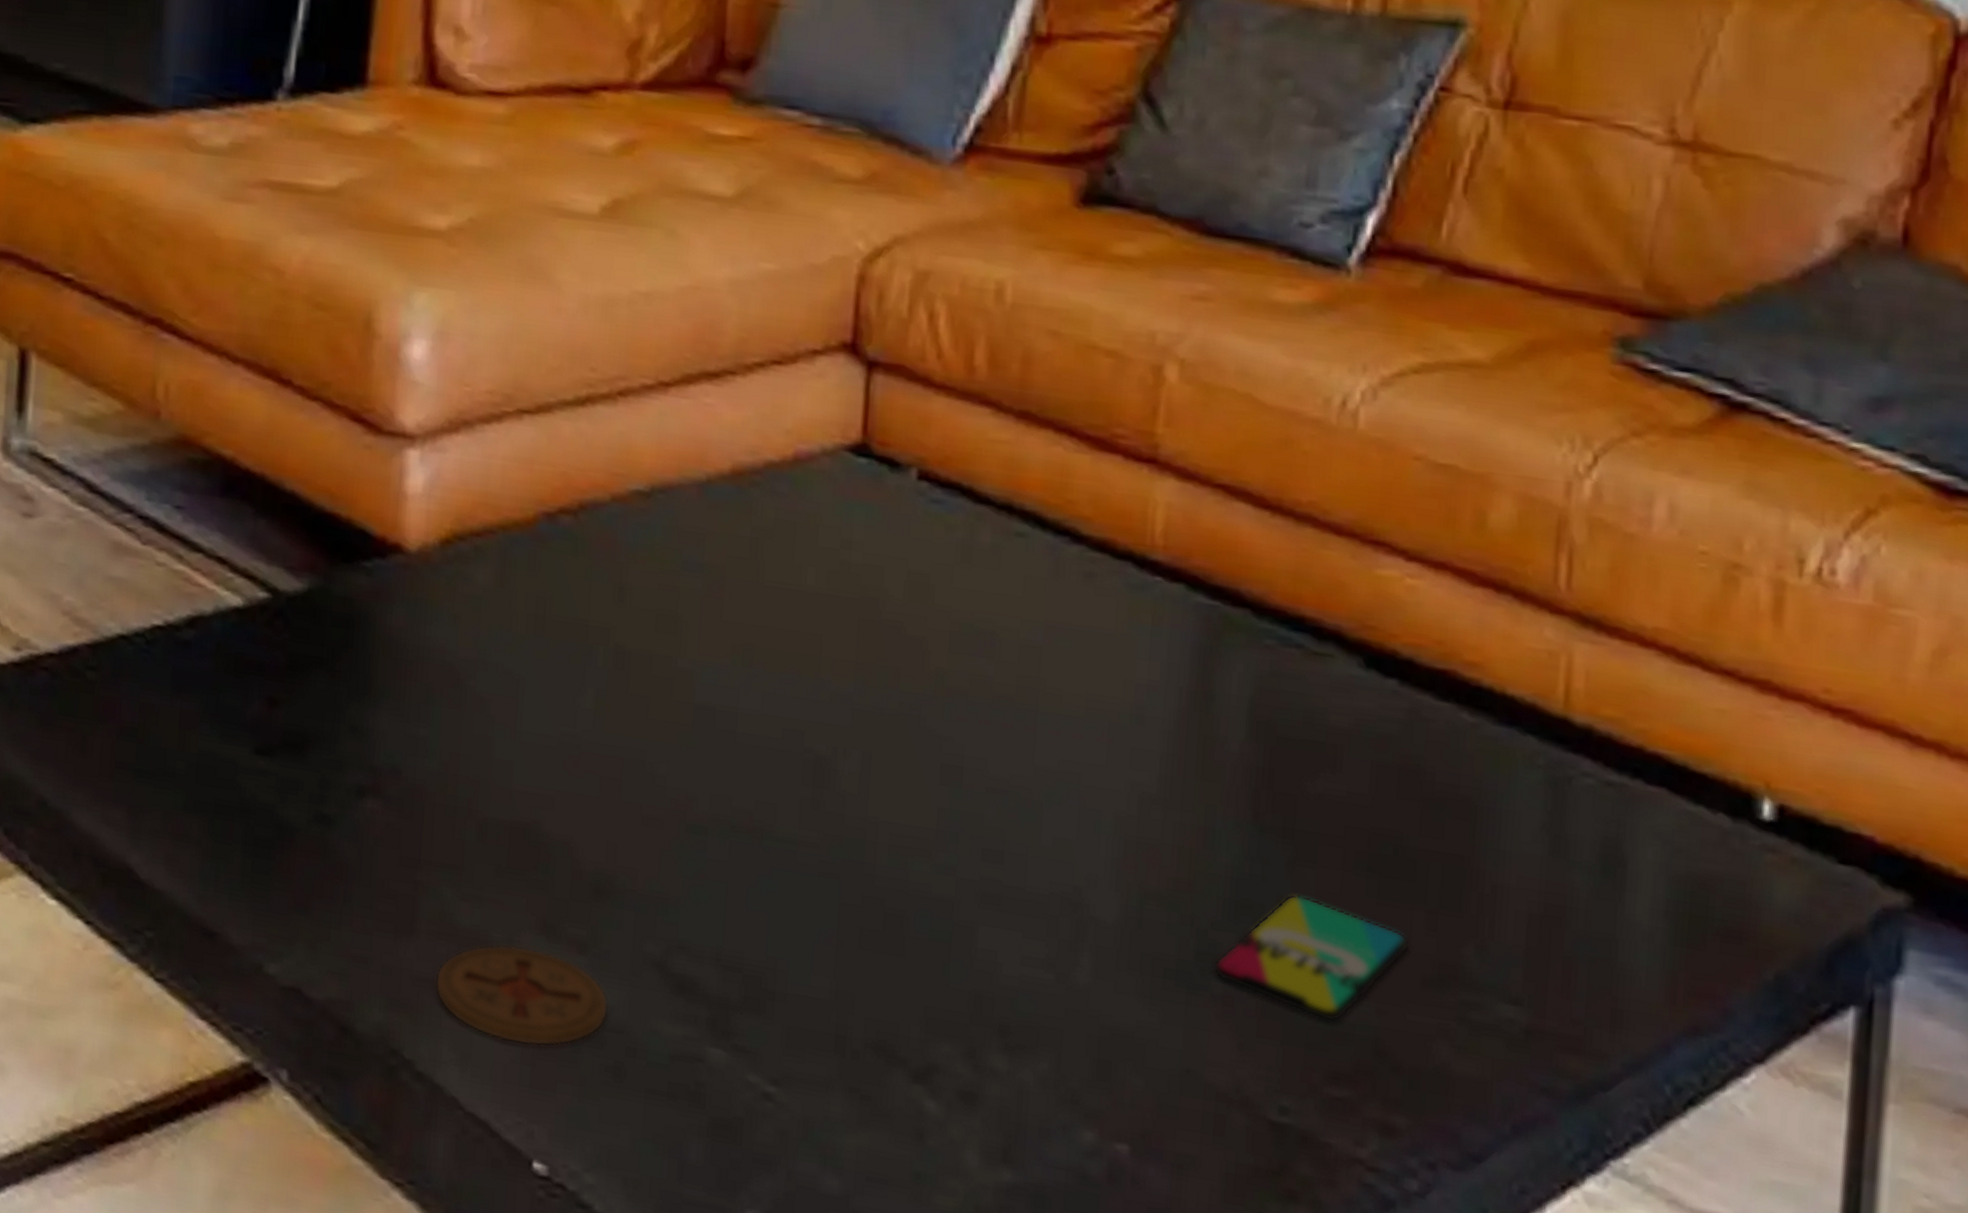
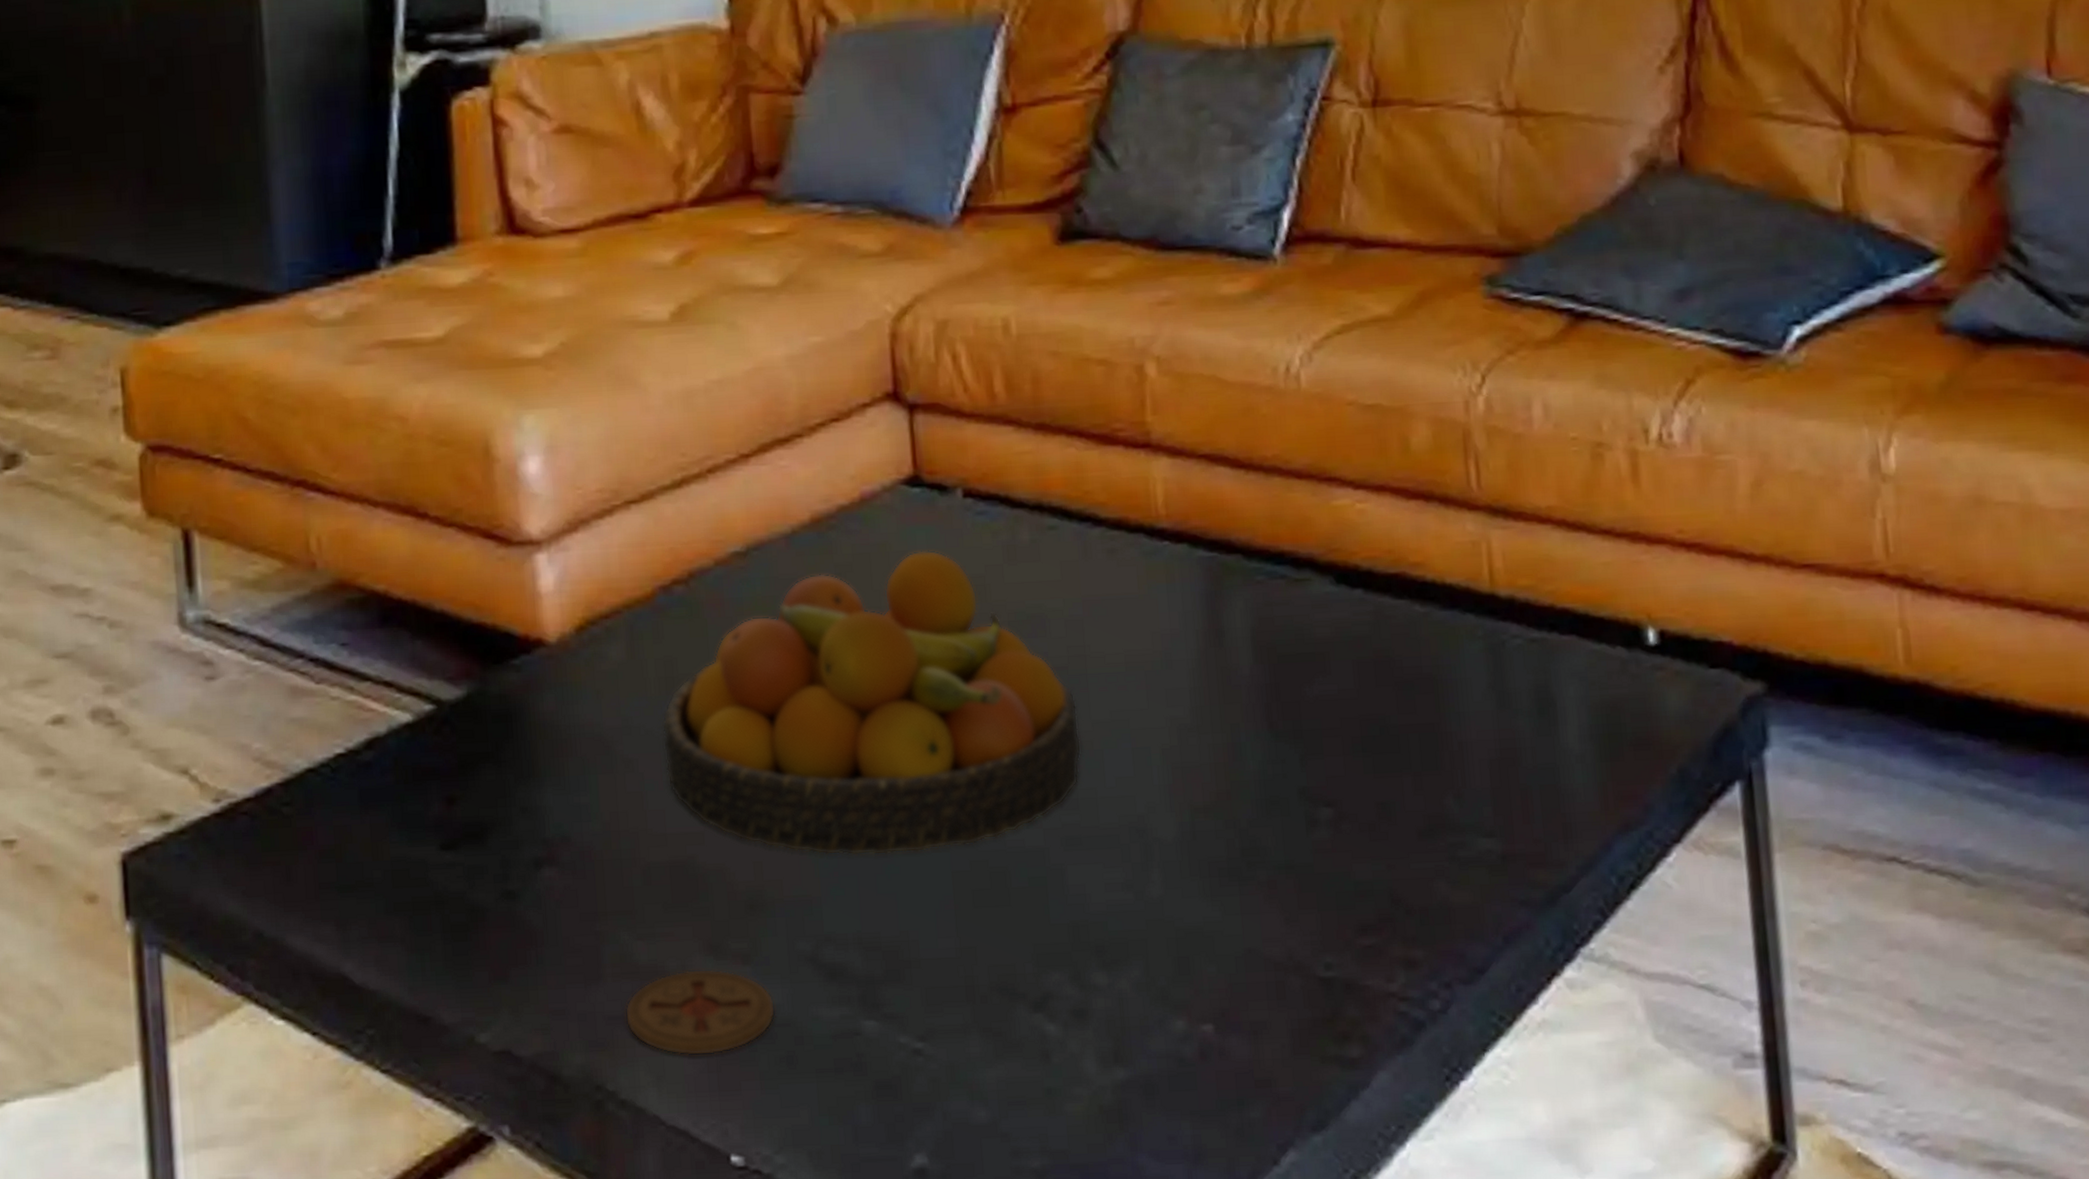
fruit bowl: none [521,530,1020,878] -> present [661,550,1082,856]
smartphone: present [1212,894,1411,1023] -> none [1255,784,1405,885]

